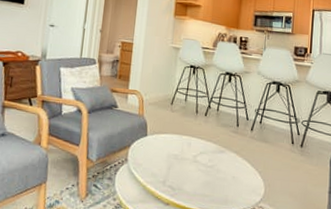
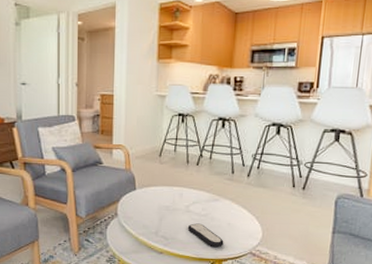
remote control: none [194,174,229,202] -> present [187,223,224,248]

